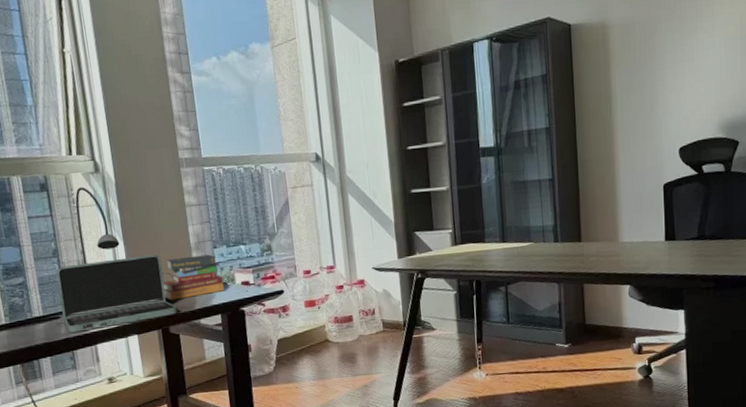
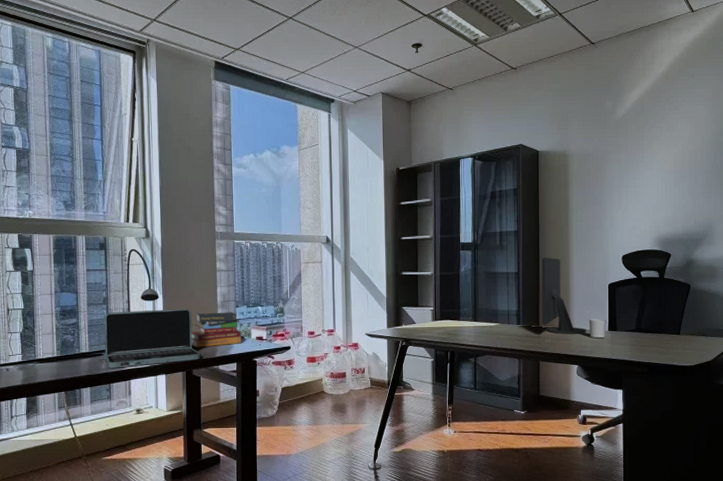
computer monitor: none [580,157,640,250] -> present [541,257,588,334]
cup: none [641,227,663,252] -> present [589,319,606,339]

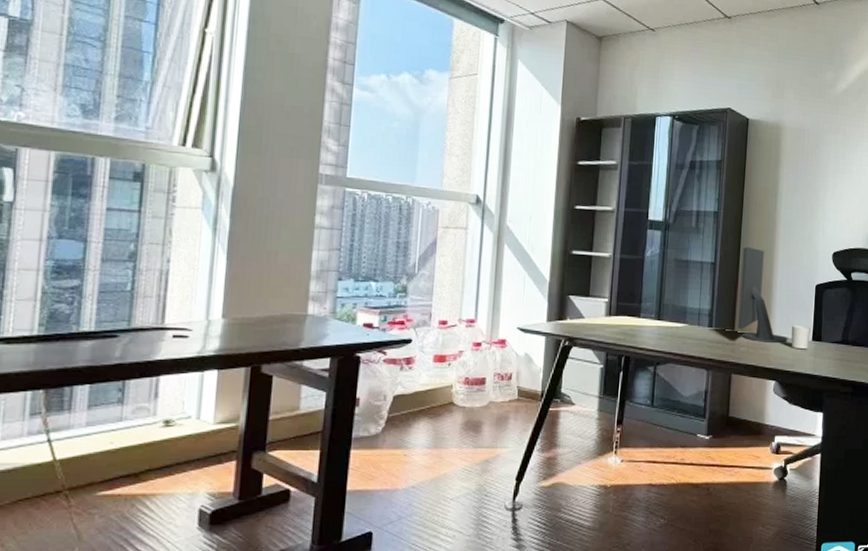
laptop: present [98,309,201,369] -> none [109,274,277,359]
desk lamp: present [126,248,201,331] -> none [167,184,281,310]
books: present [191,312,242,348] -> none [264,285,343,334]

